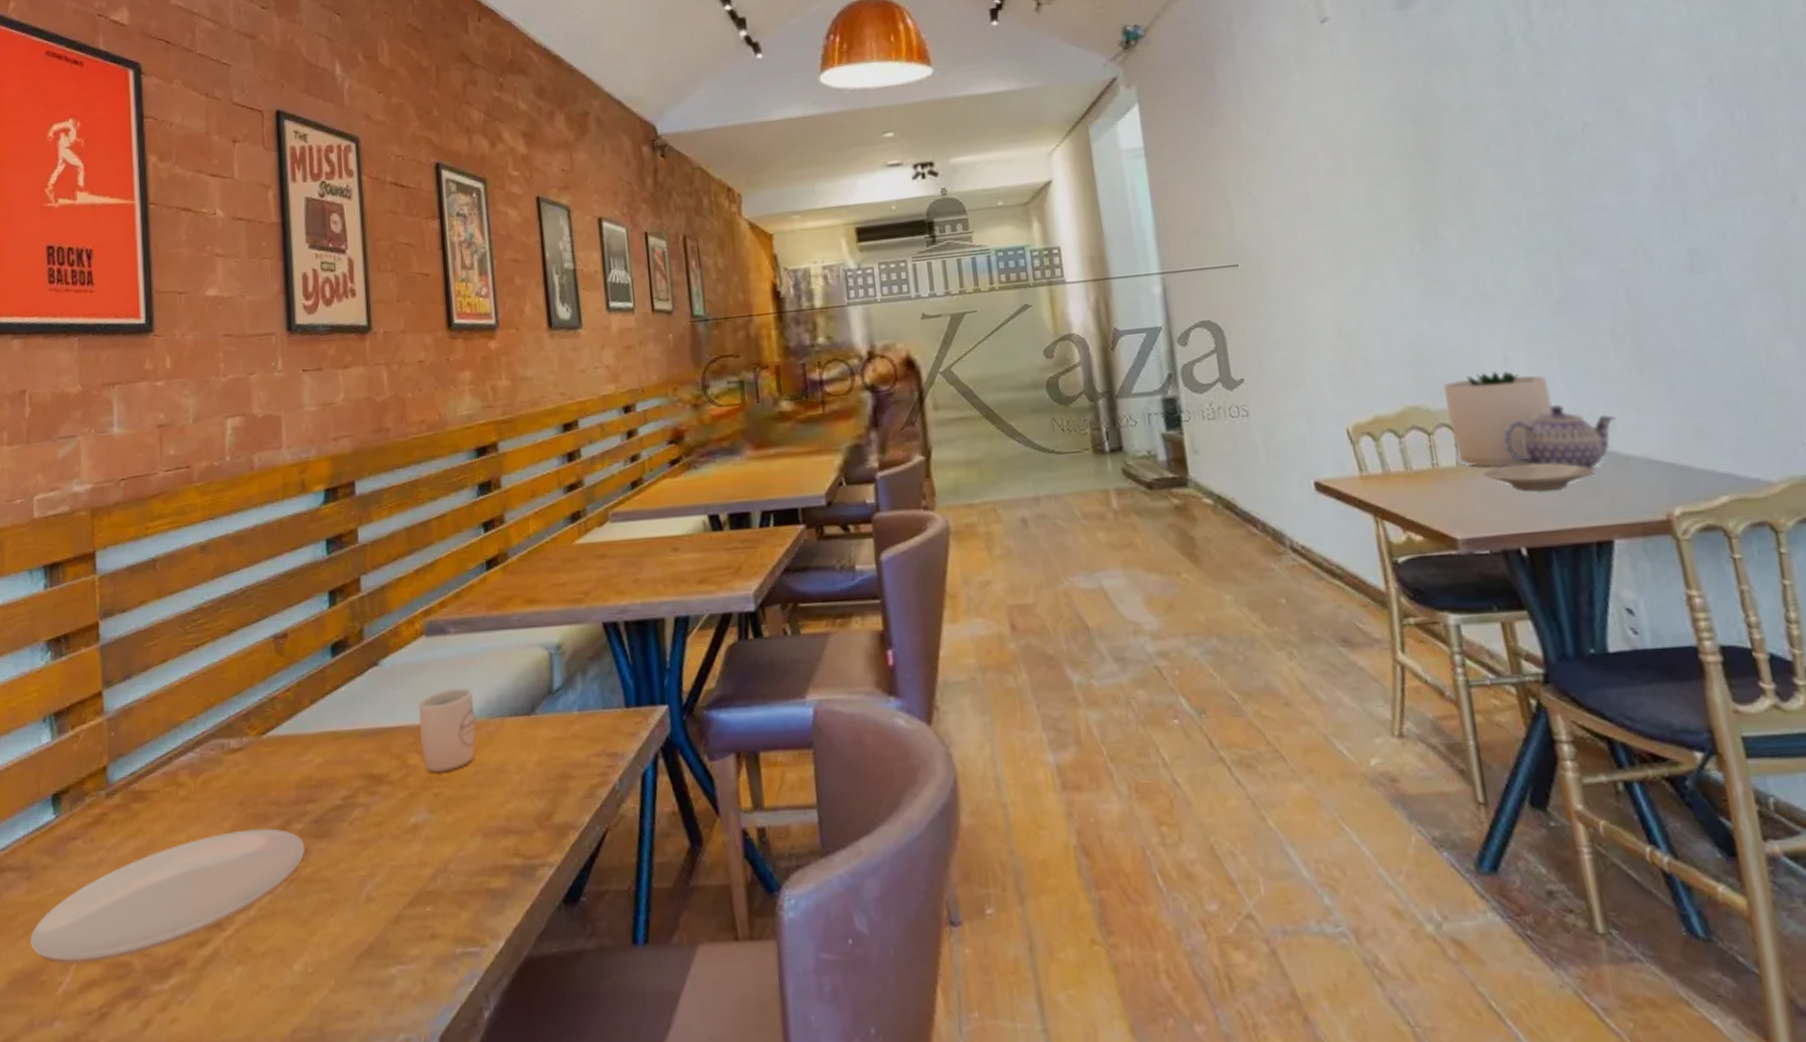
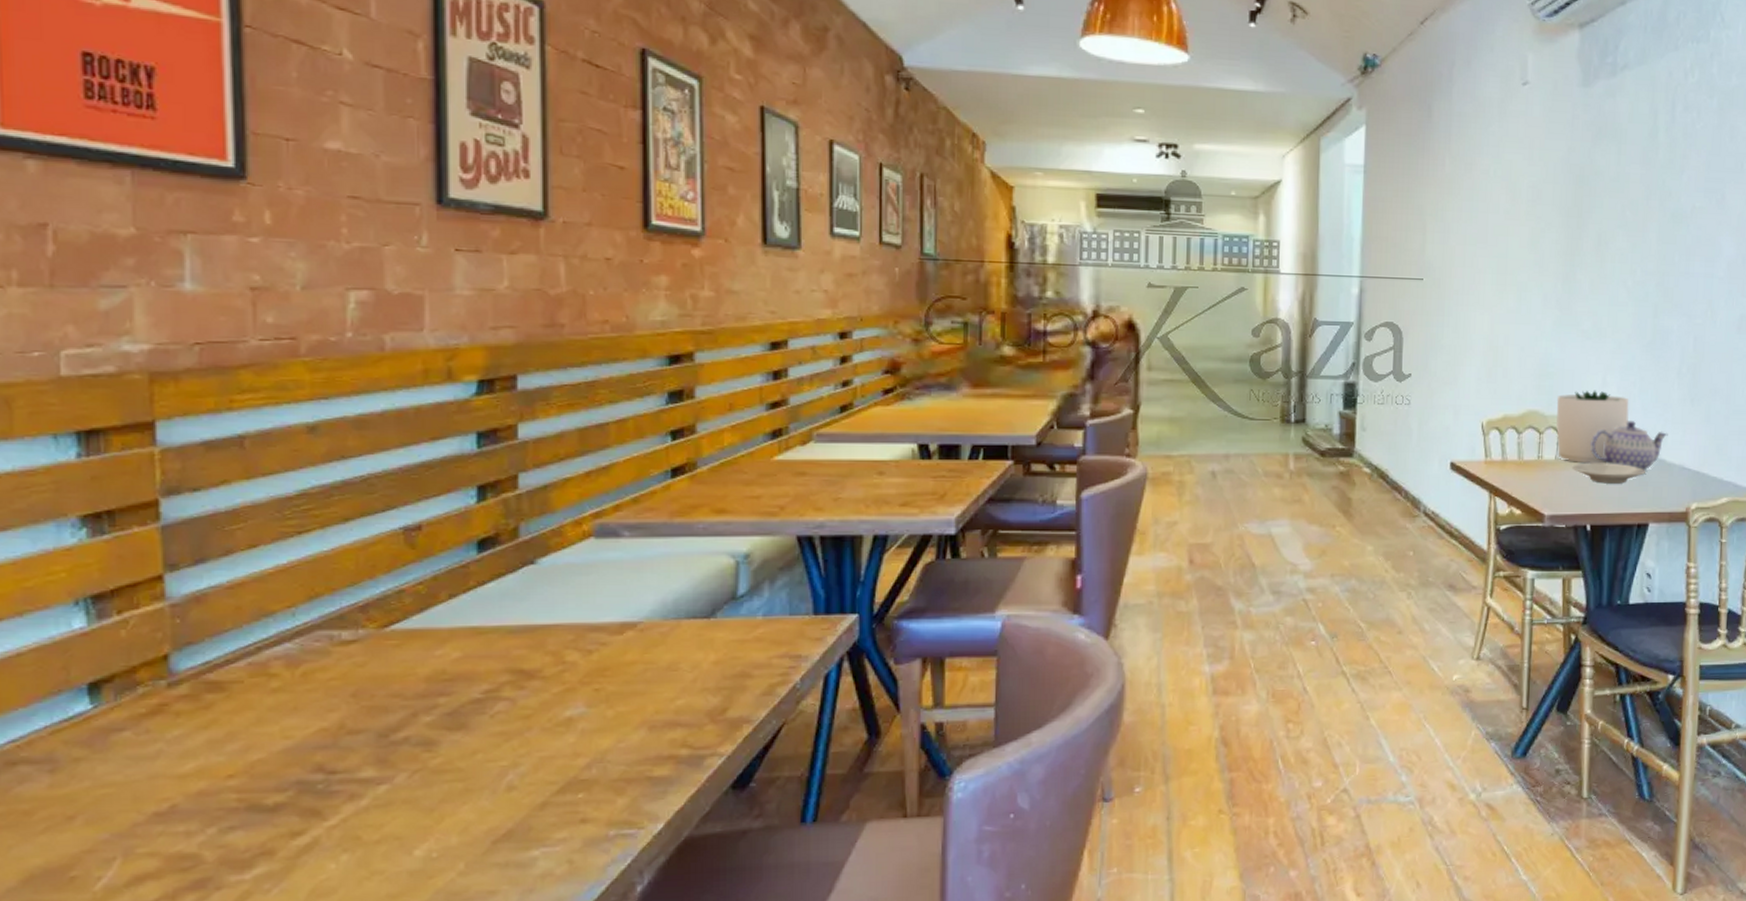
plate: present [30,828,305,964] -> none [55,720,435,858]
mug: present [418,687,477,774] -> none [581,590,649,670]

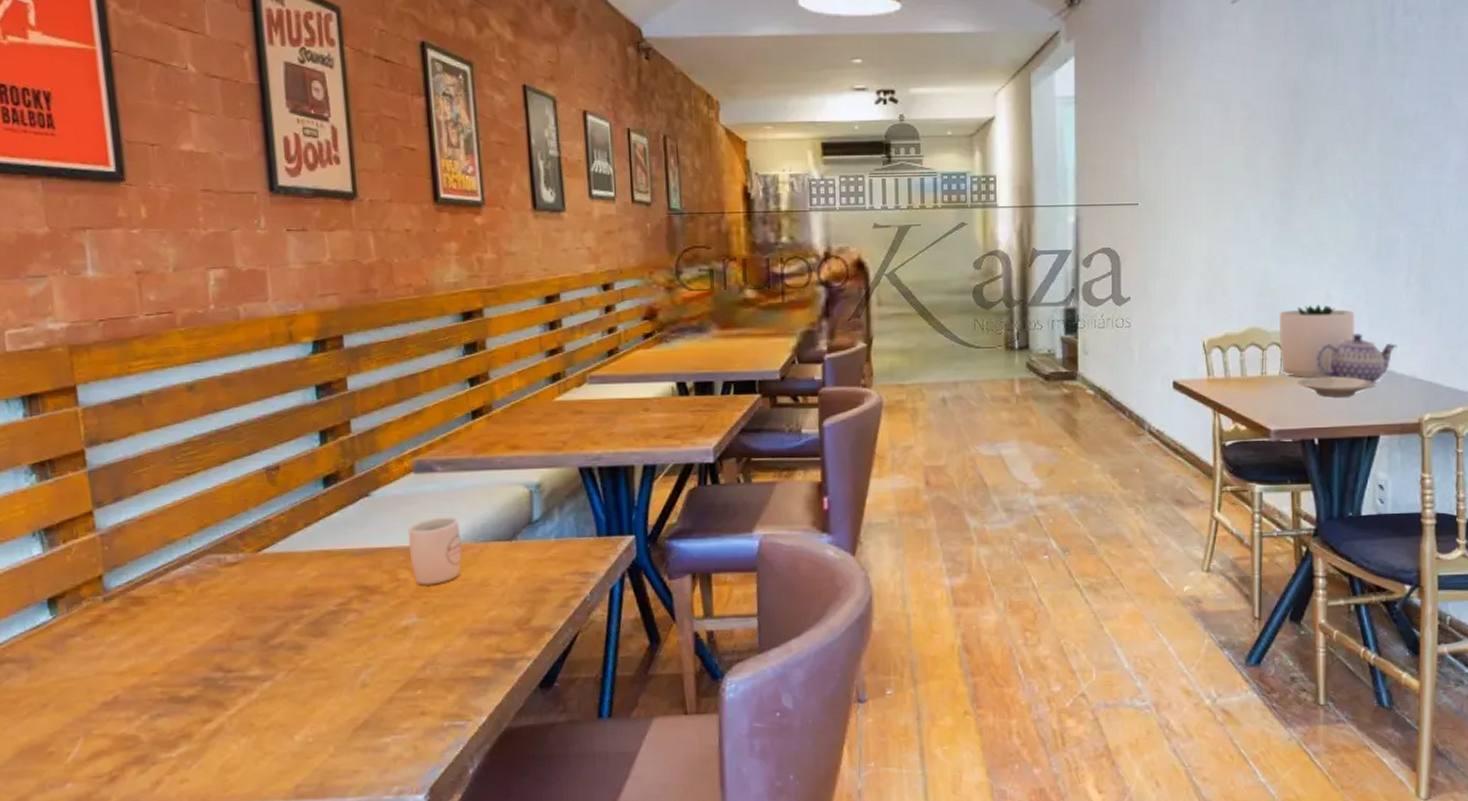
mug: none [581,590,649,670] -> present [407,517,463,586]

